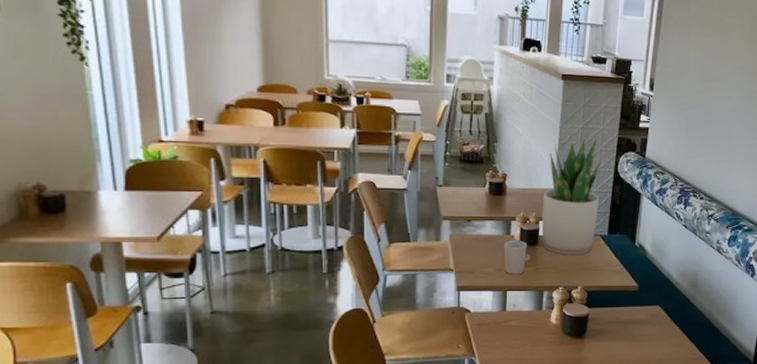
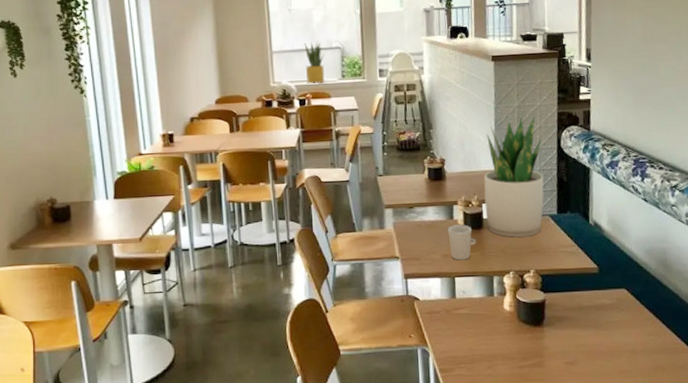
planter: none [365,34,388,82] -> present [304,41,325,84]

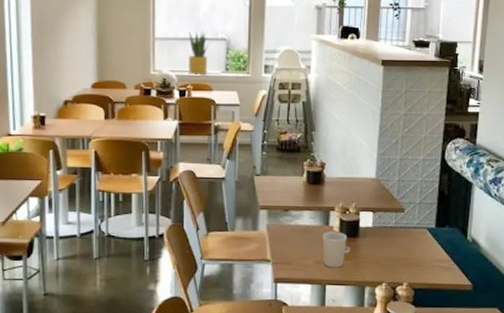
planter: present [484,116,544,238] -> none [362,126,428,249]

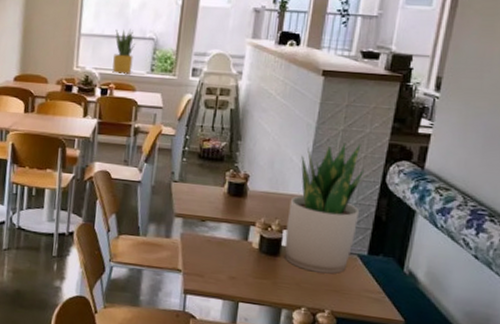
cup: present [322,231,351,268] -> none [238,247,269,286]
planter: none [362,126,428,249] -> present [284,142,366,274]

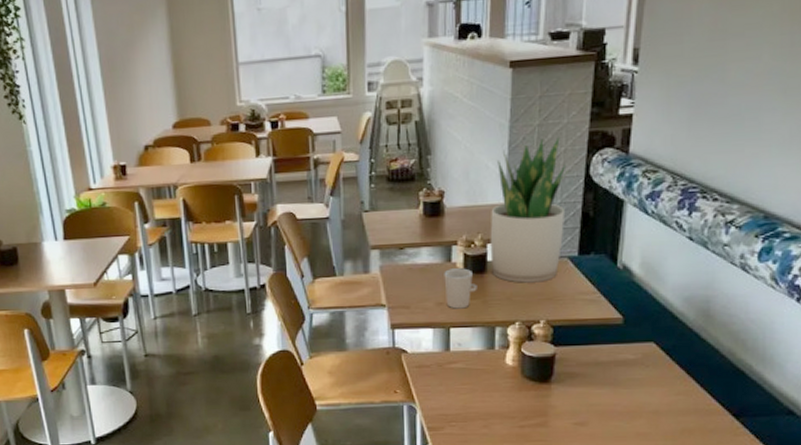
planter: present [112,28,136,74] -> none [276,47,302,102]
cup: none [238,247,269,286] -> present [444,268,477,309]

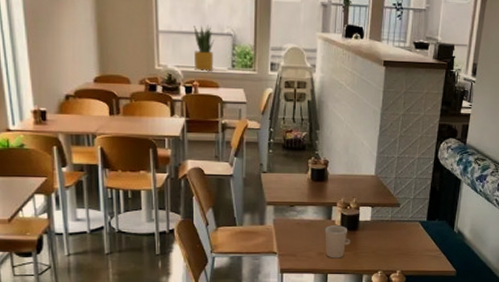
planter: none [276,47,302,102] -> present [193,24,215,71]
planter: present [490,137,568,283] -> none [361,125,423,240]

